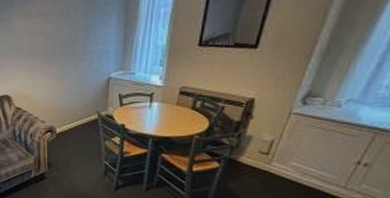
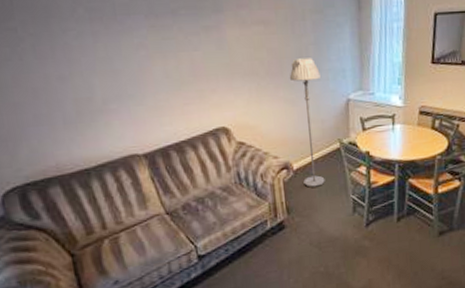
floor lamp: none [60,42,87,149] -> present [289,58,325,188]

